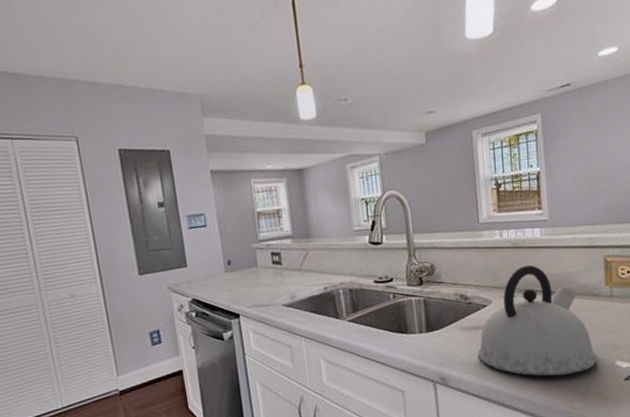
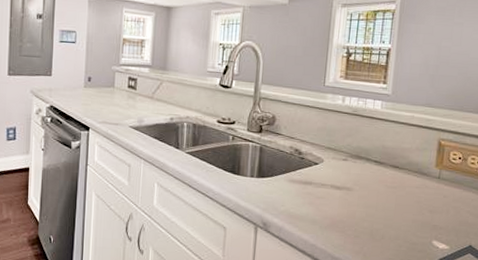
kettle: present [477,264,597,376] -> none [301,133,415,244]

